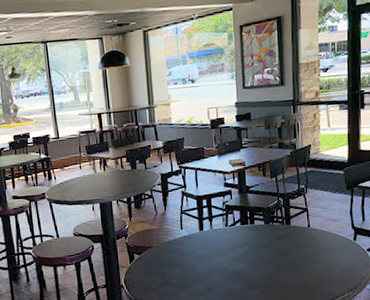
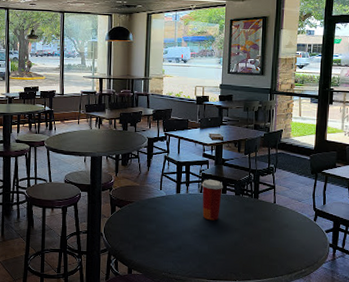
paper cup: none [226,210,251,256] -> present [201,180,223,221]

